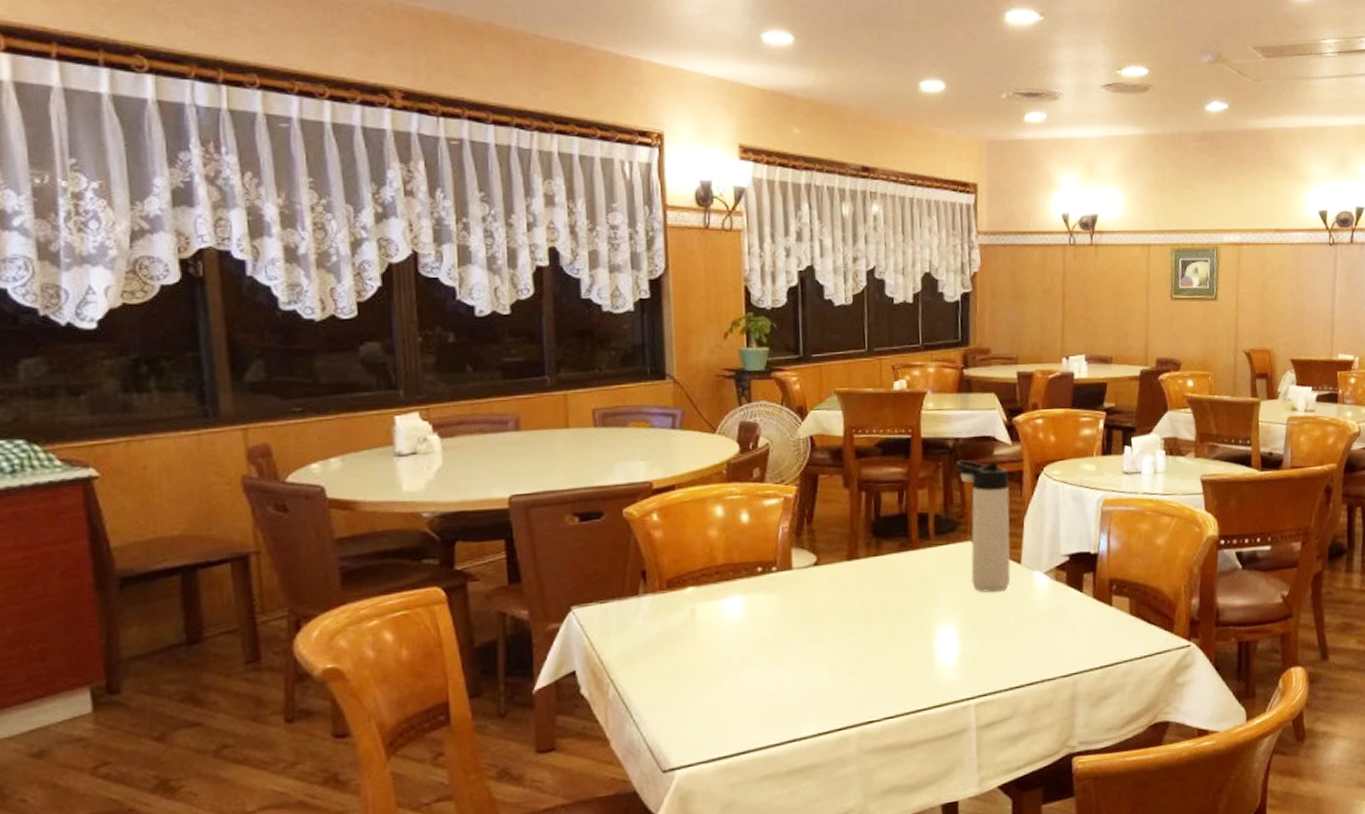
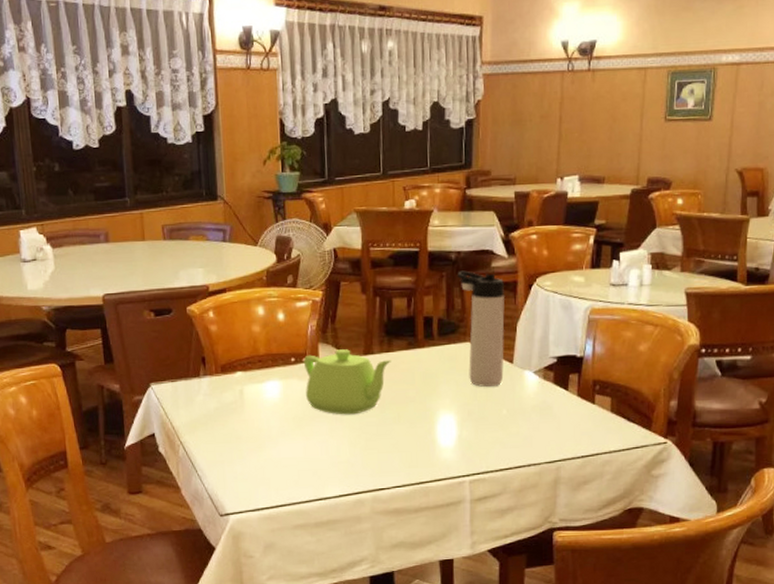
teapot: none [772,554,880,634] -> present [303,349,391,415]

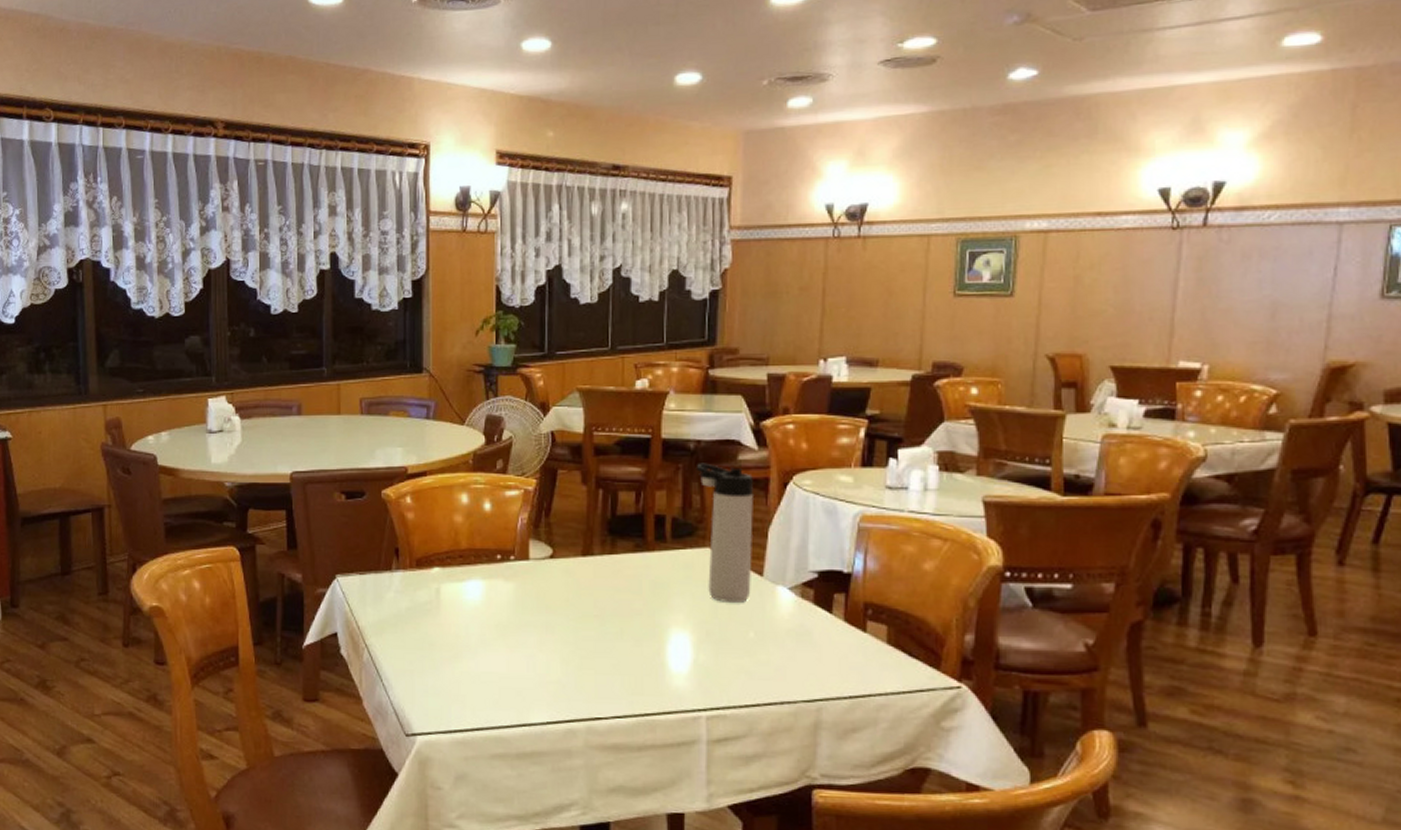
teapot: present [303,349,391,415] -> none [511,548,615,626]

